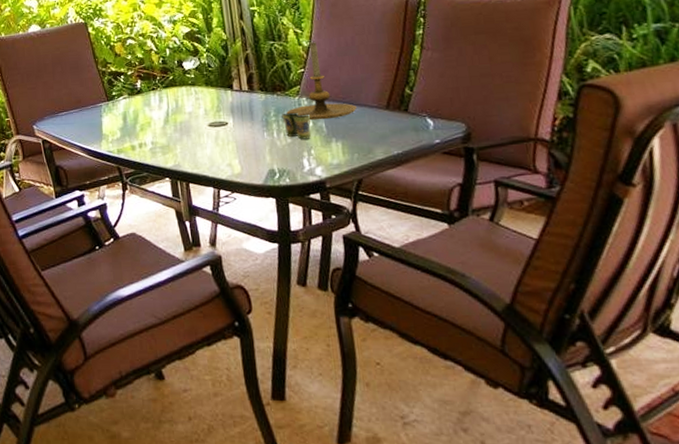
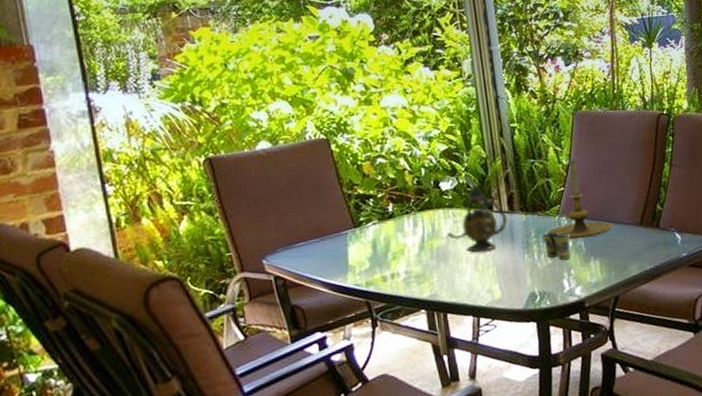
teapot: none [189,65,247,128] -> present [446,185,508,252]

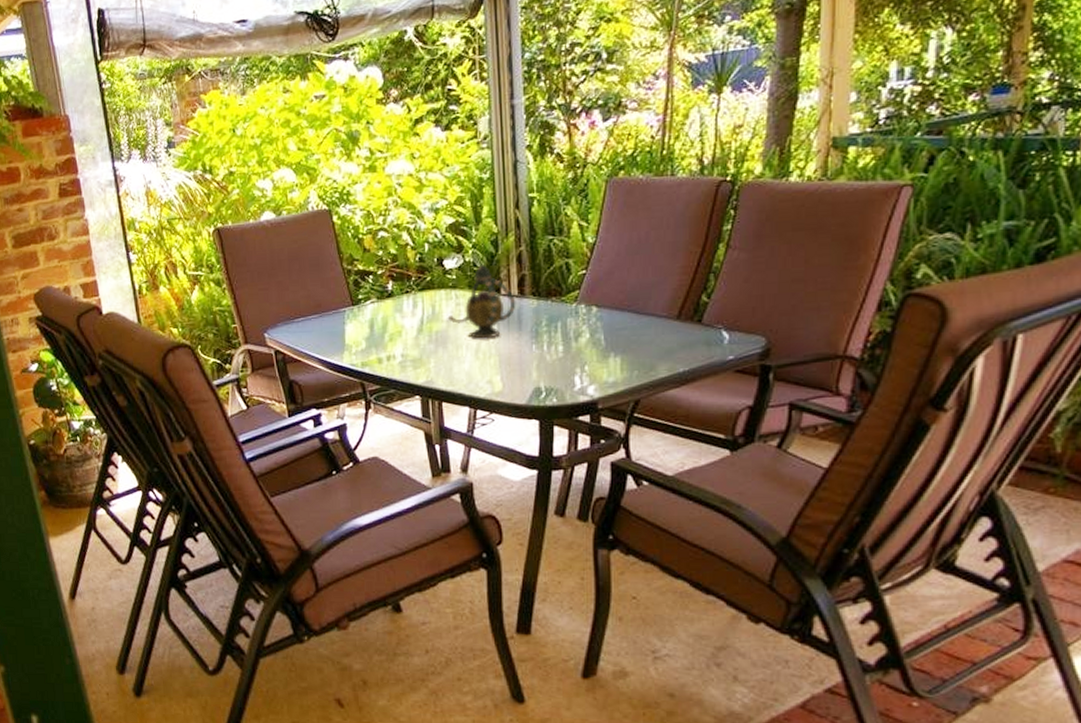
cup: present [542,232,571,260] -> none [554,321,589,354]
candle holder: present [547,160,613,240] -> none [560,237,643,332]

